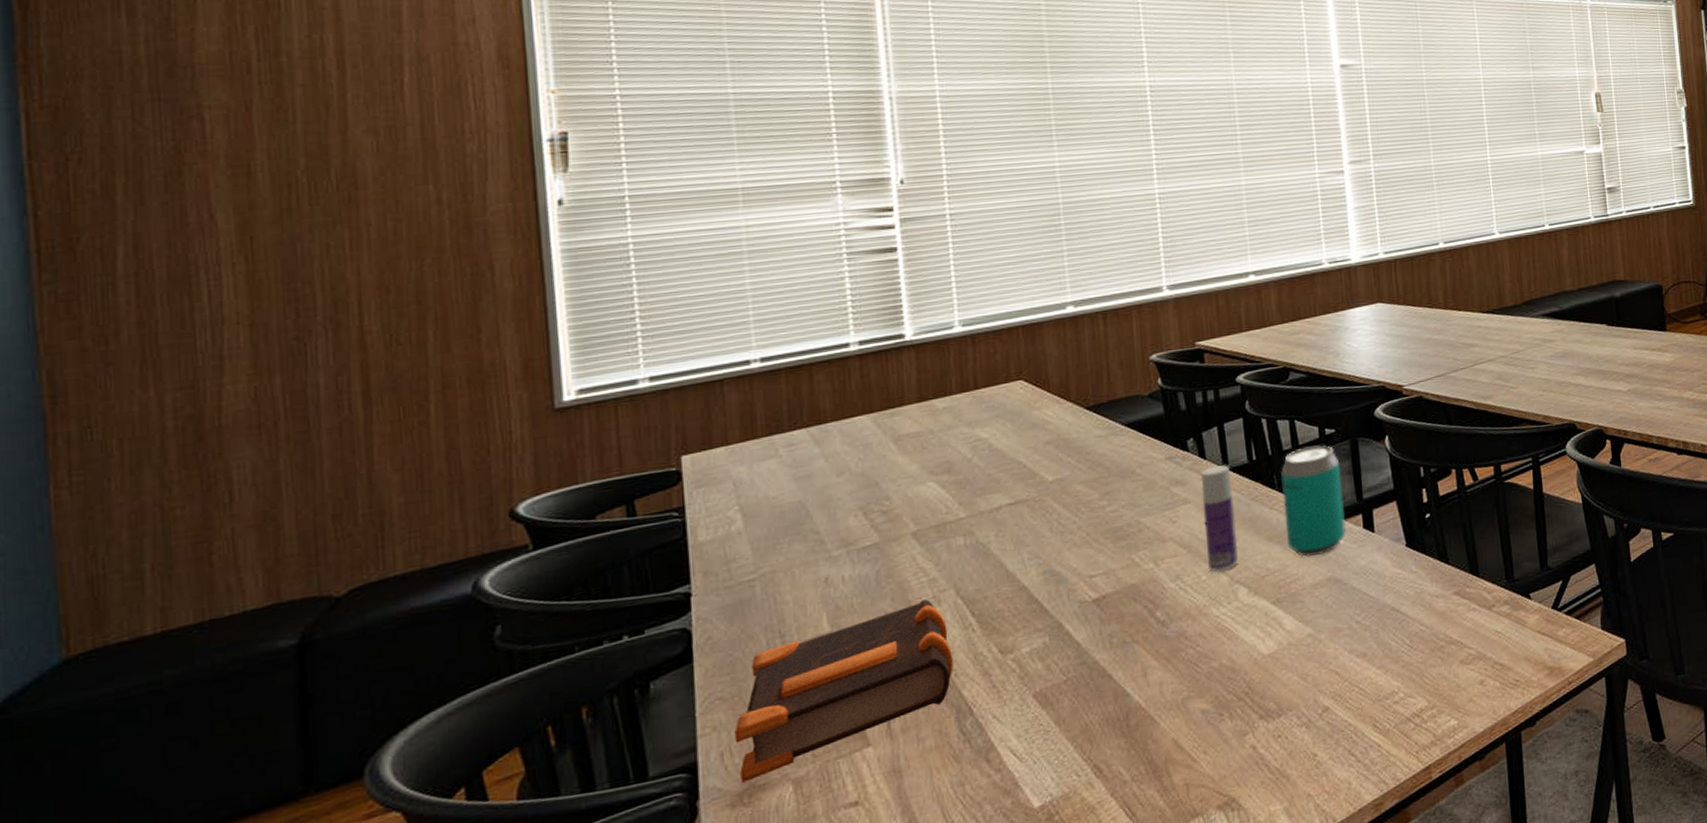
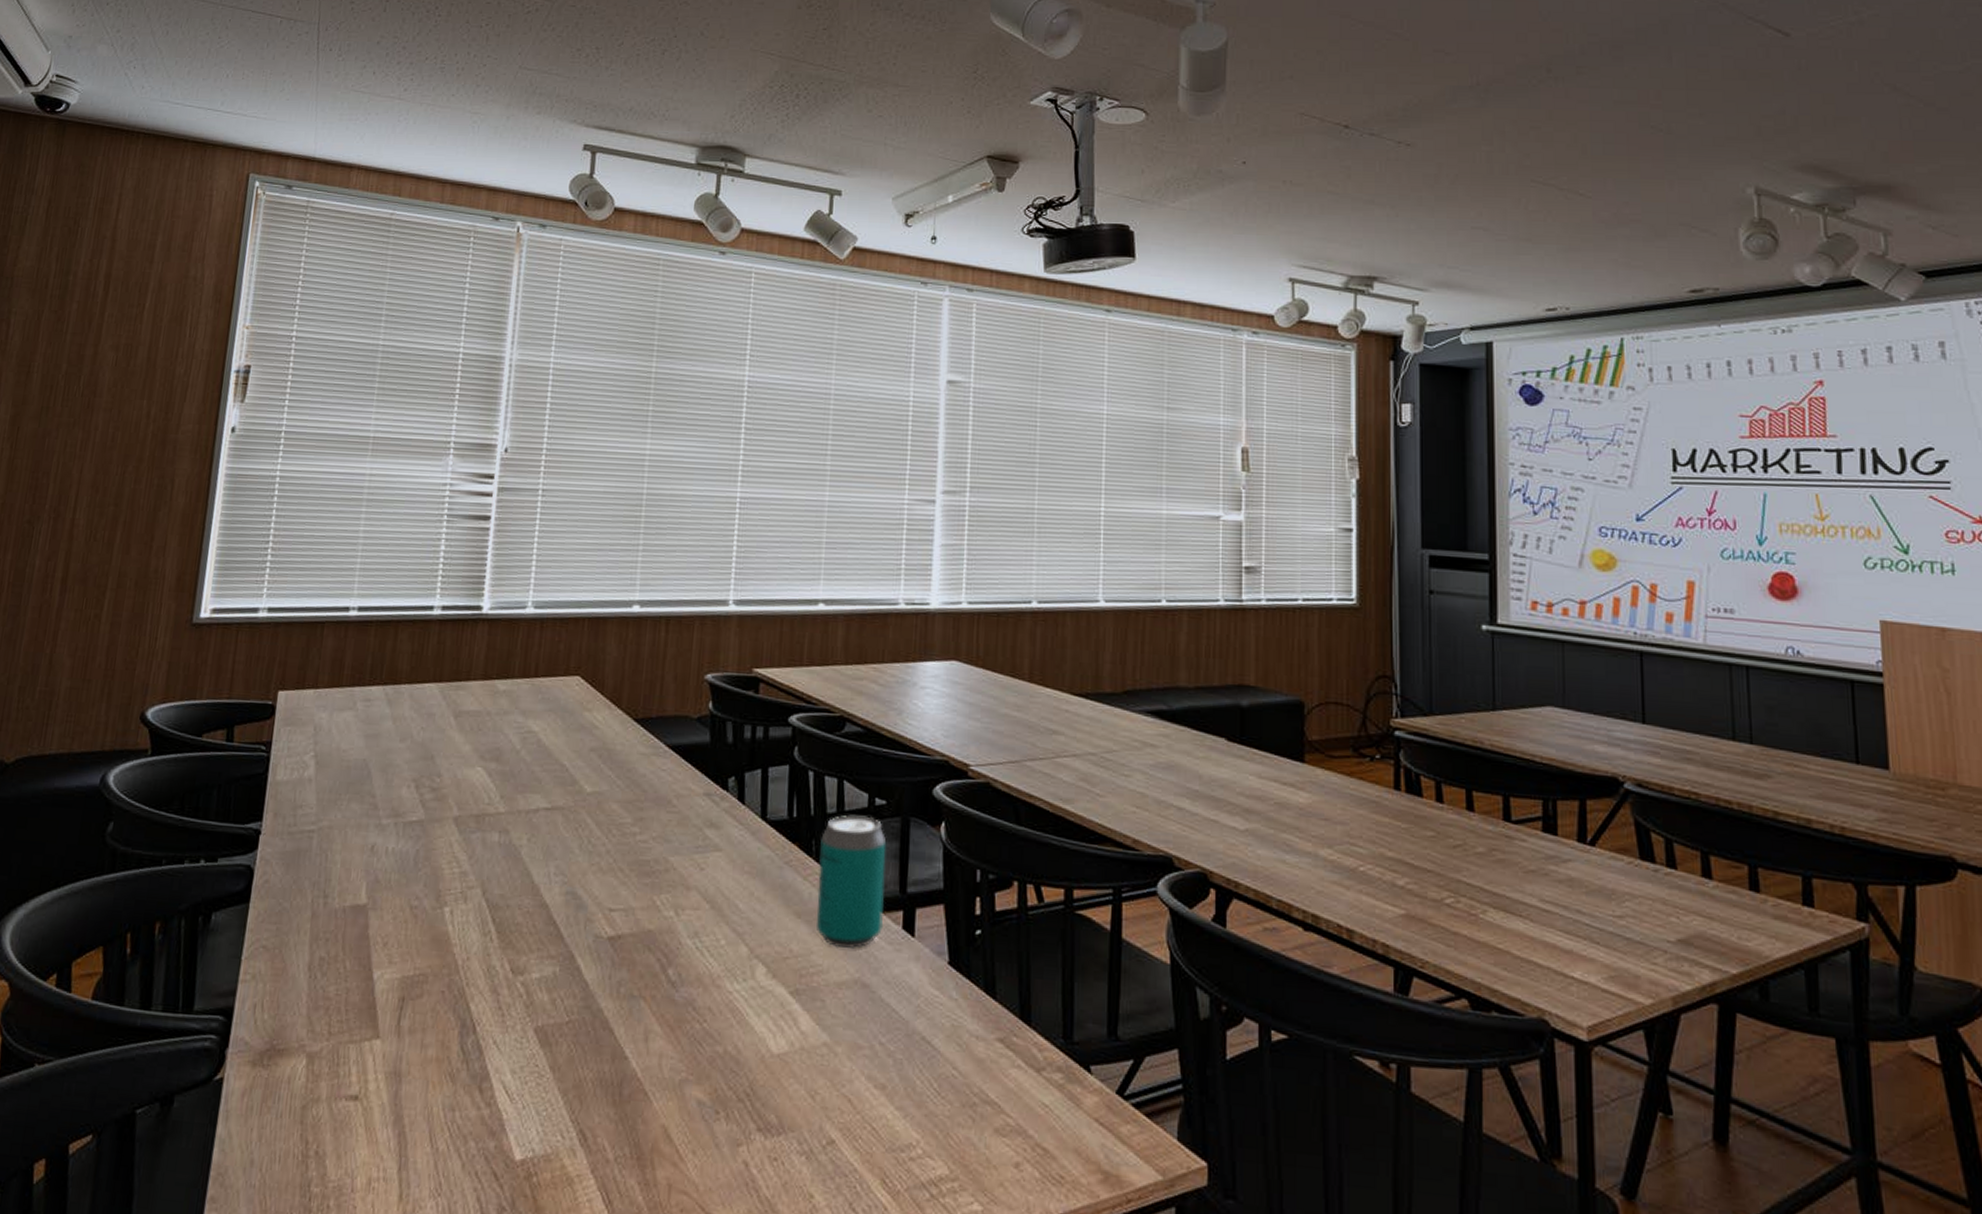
bible: present [734,599,953,783] -> none [265,892,468,1042]
bottle: present [1201,465,1239,573] -> none [729,814,769,941]

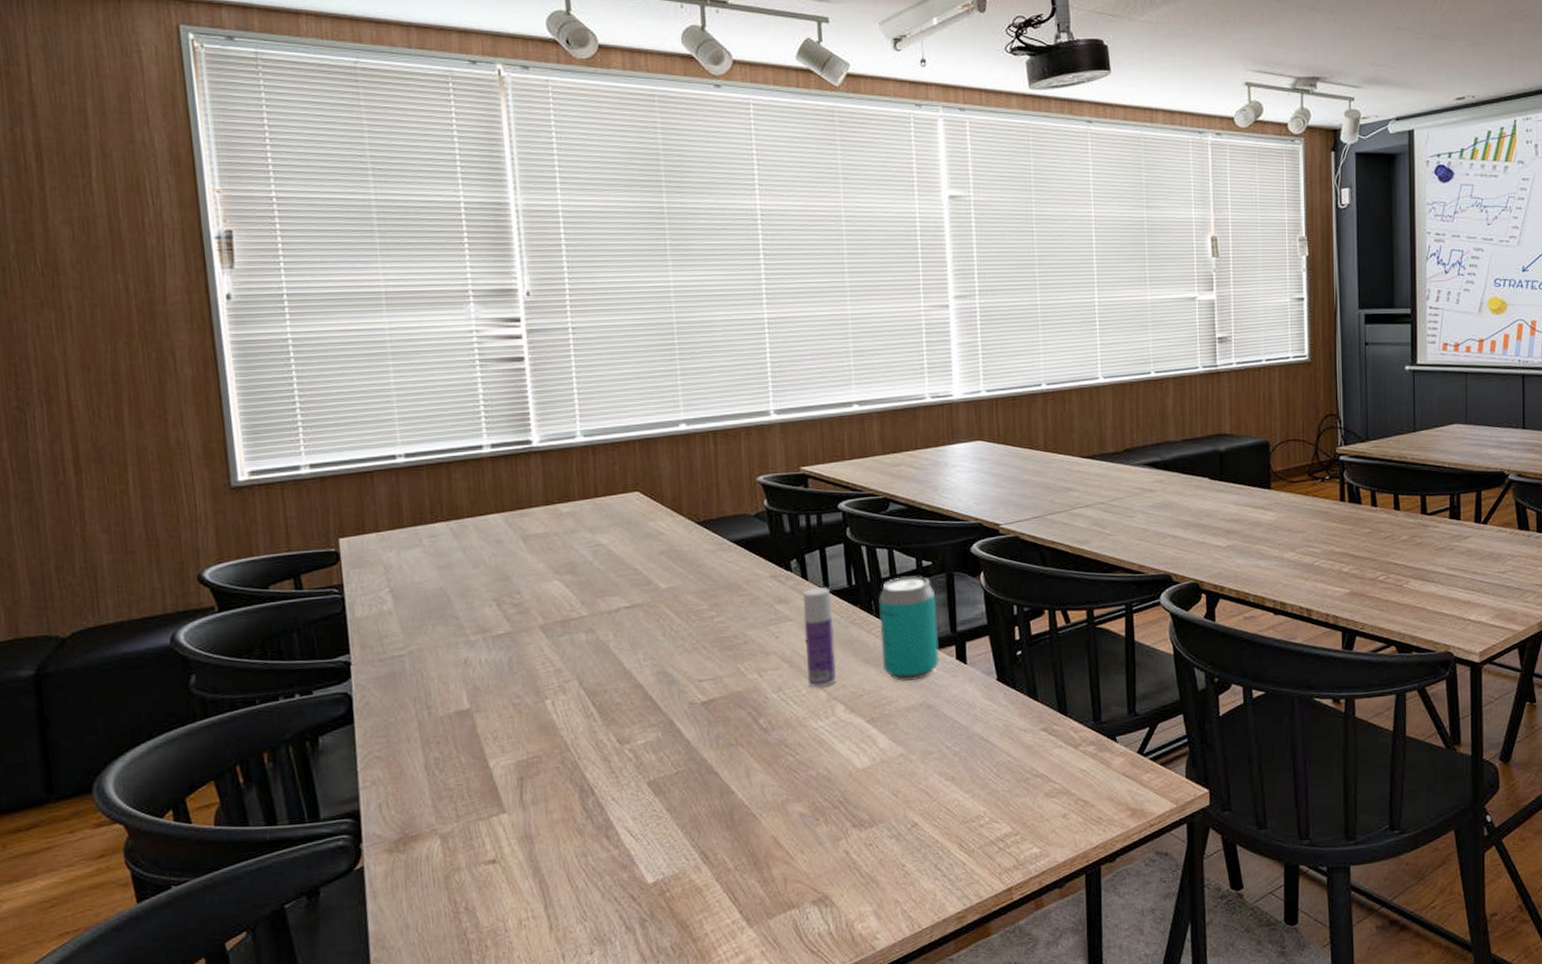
bottle: none [729,814,769,941] -> present [803,587,837,688]

